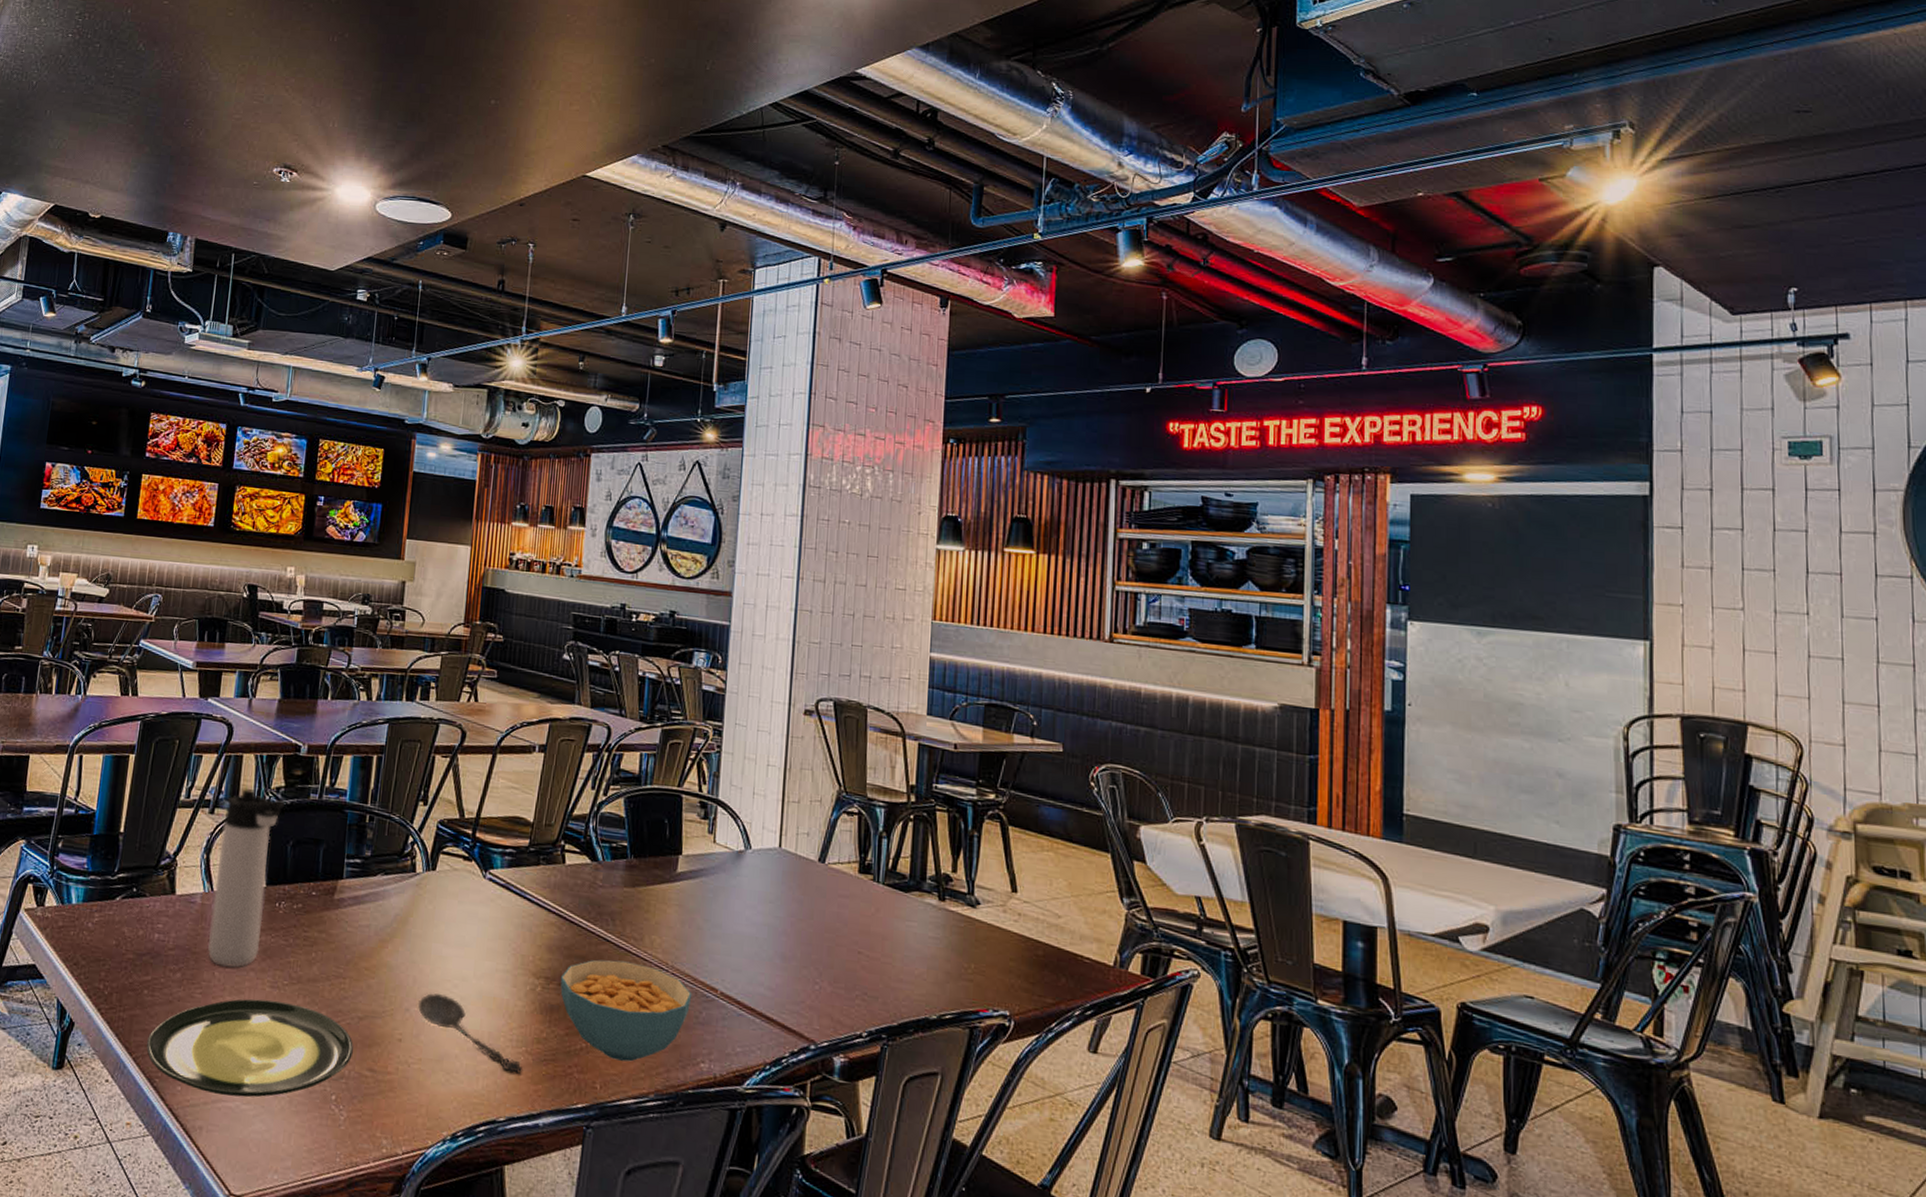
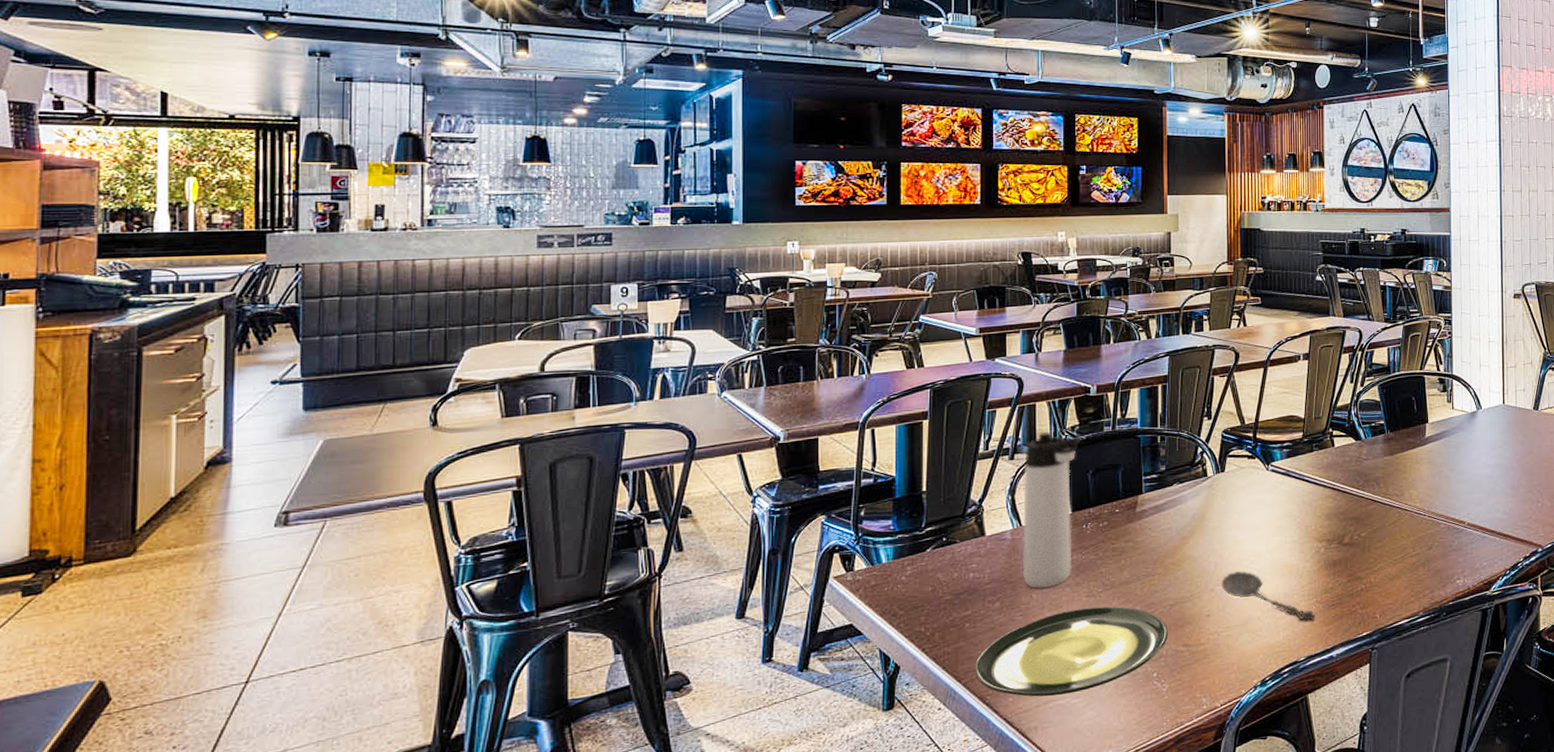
cereal bowl: present [560,959,692,1062] -> none [1339,514,1446,592]

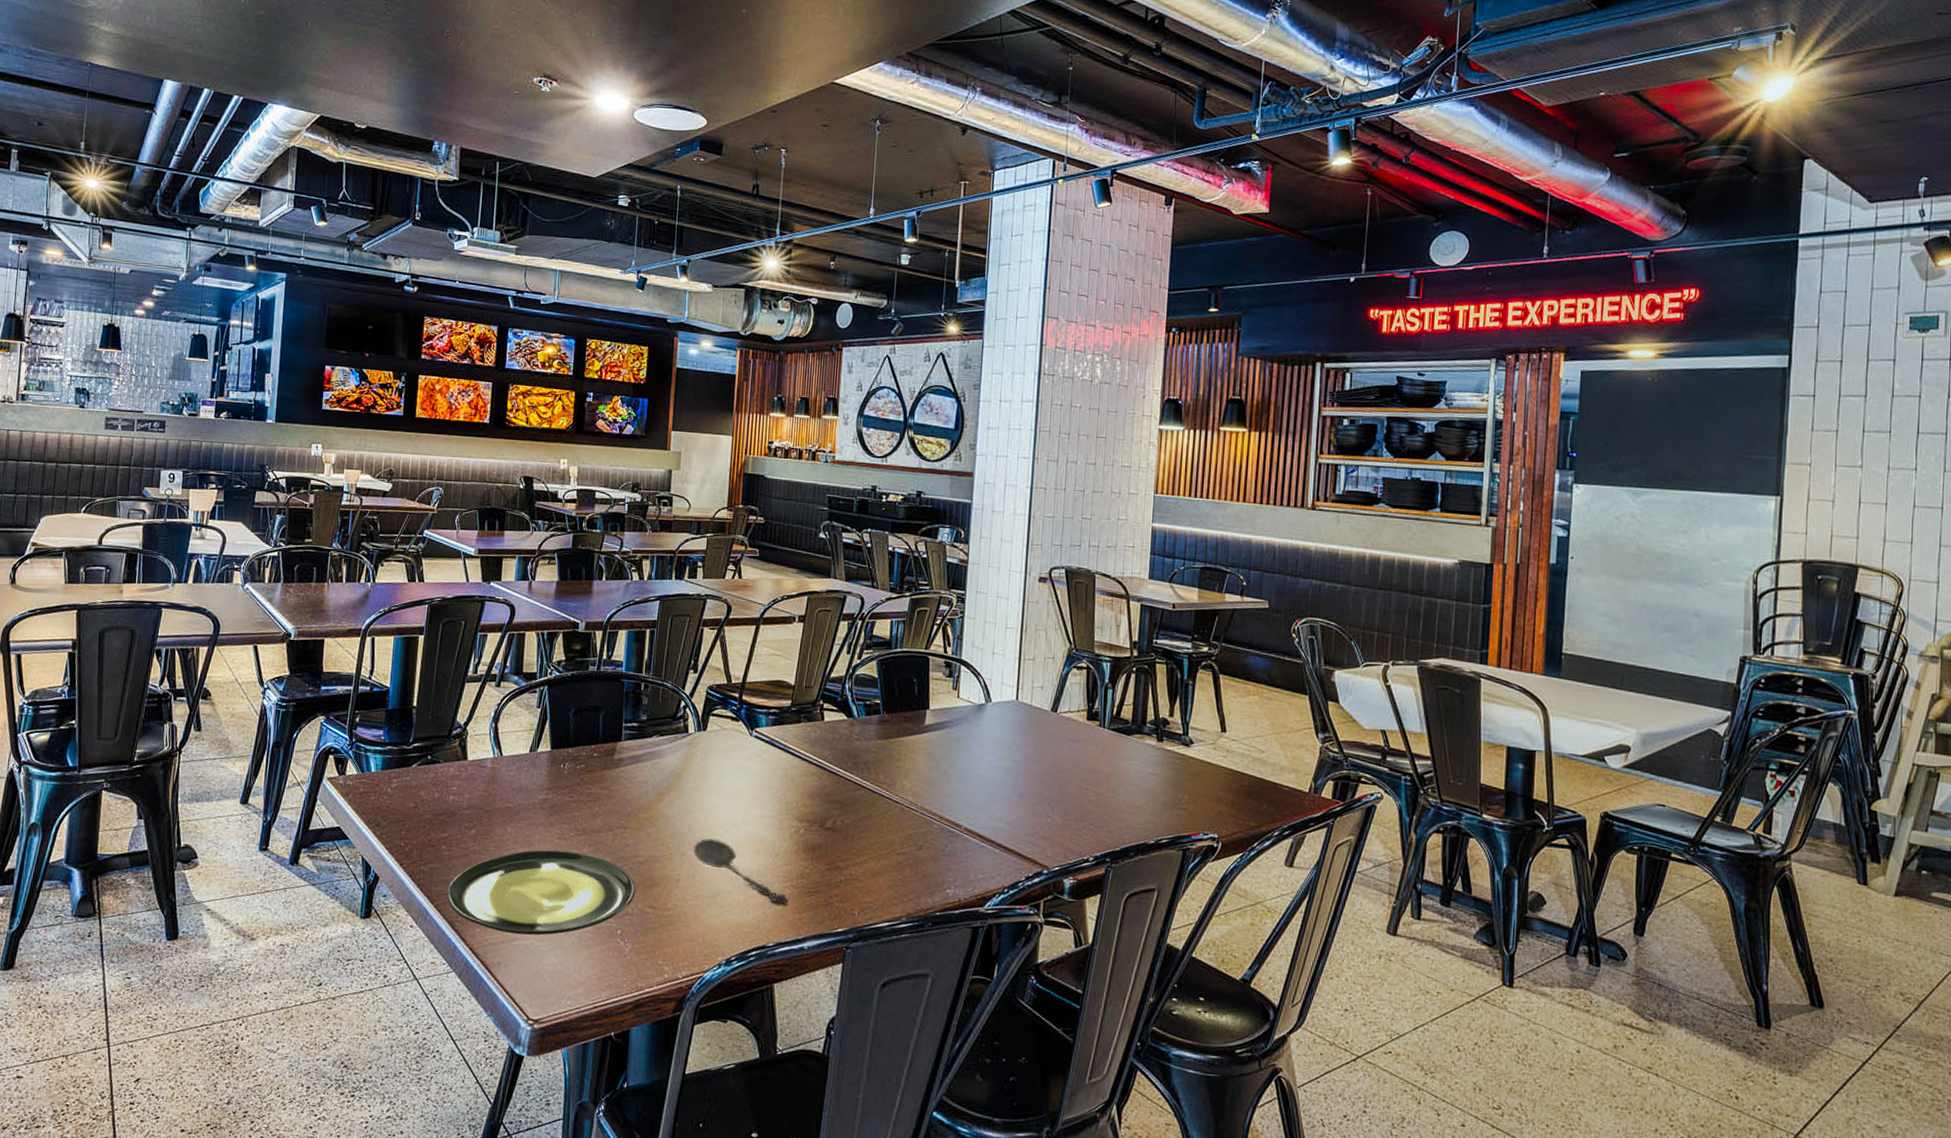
thermos bottle: present [1022,432,1081,589] -> none [499,663,566,823]

